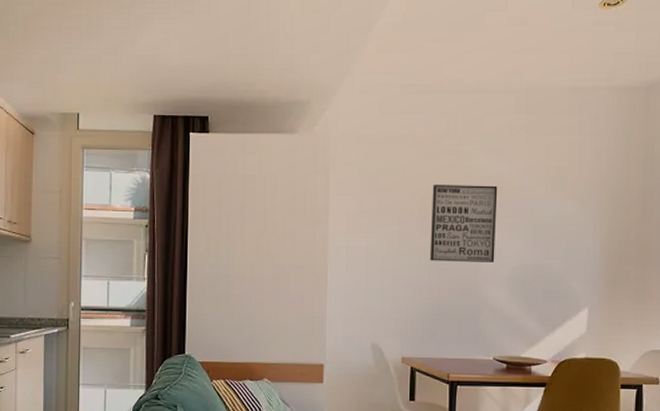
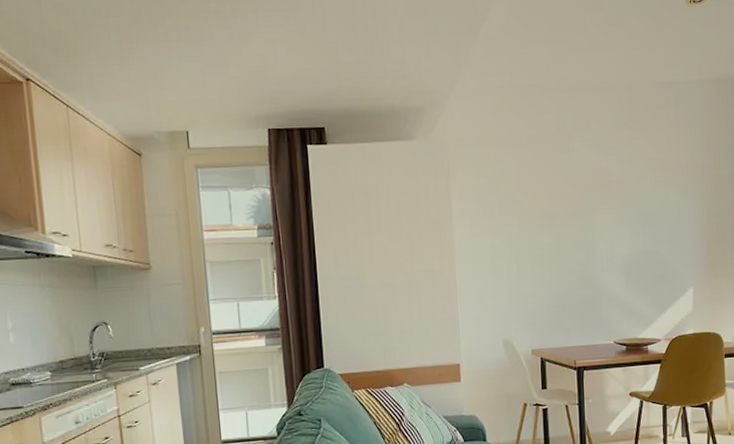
wall art: present [429,185,498,262] -> none [548,179,609,256]

